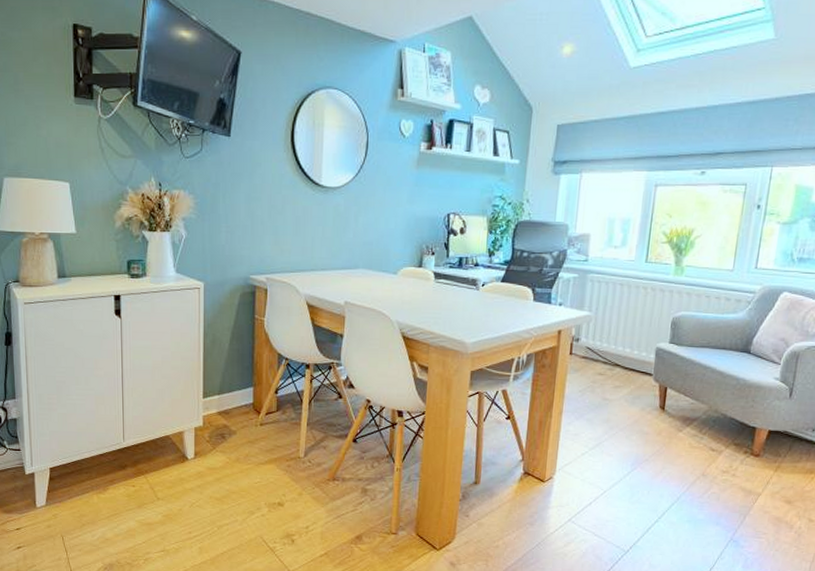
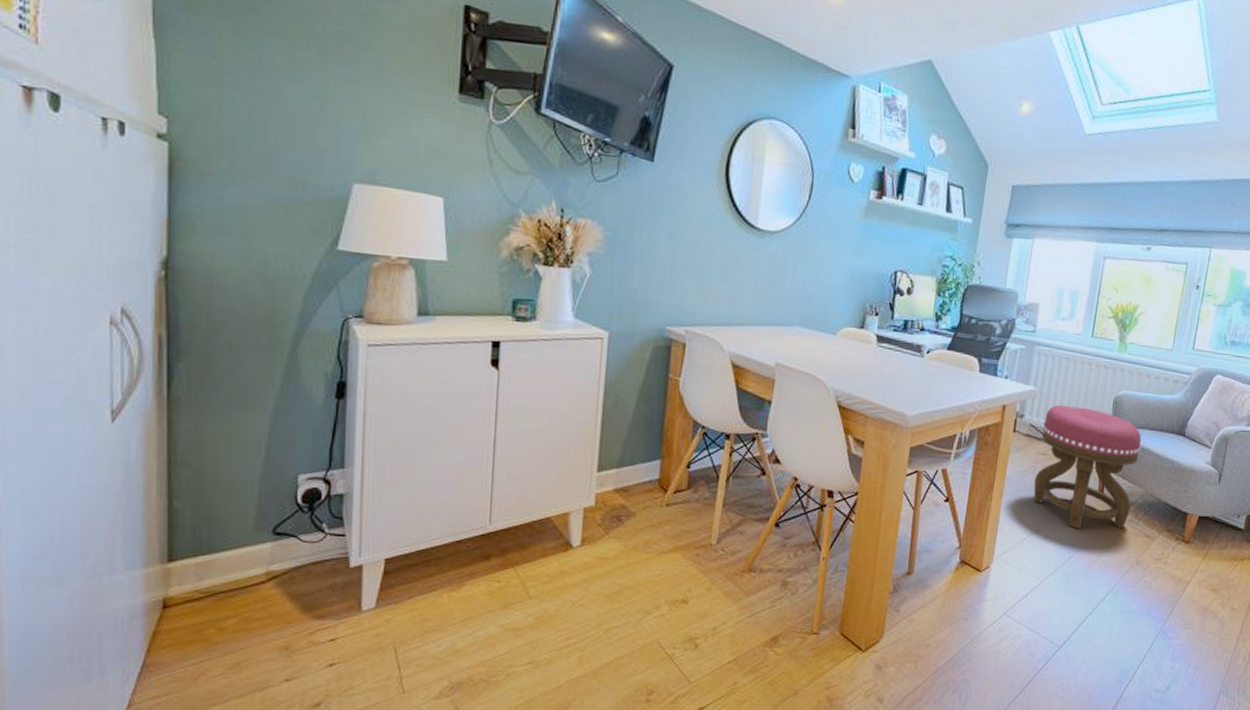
ottoman: none [593,328,703,444] -> present [1033,405,1142,530]

